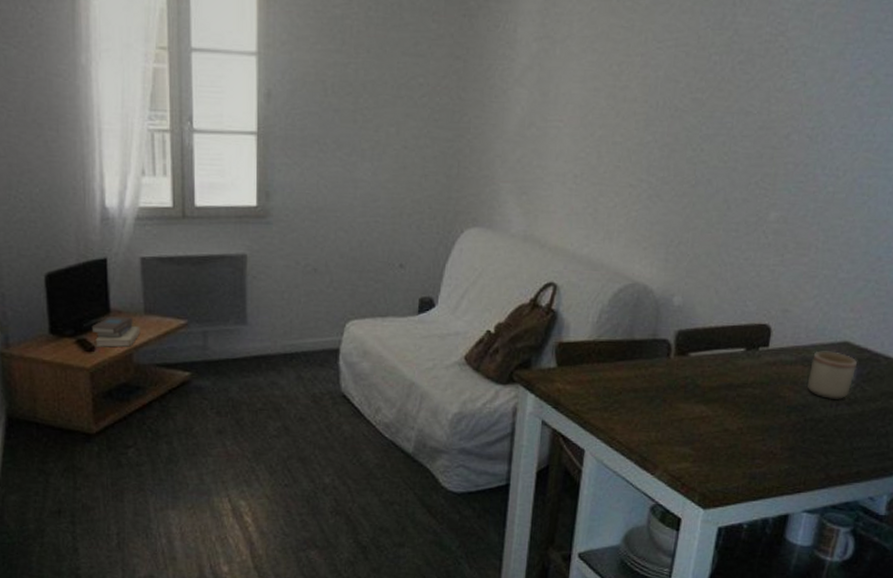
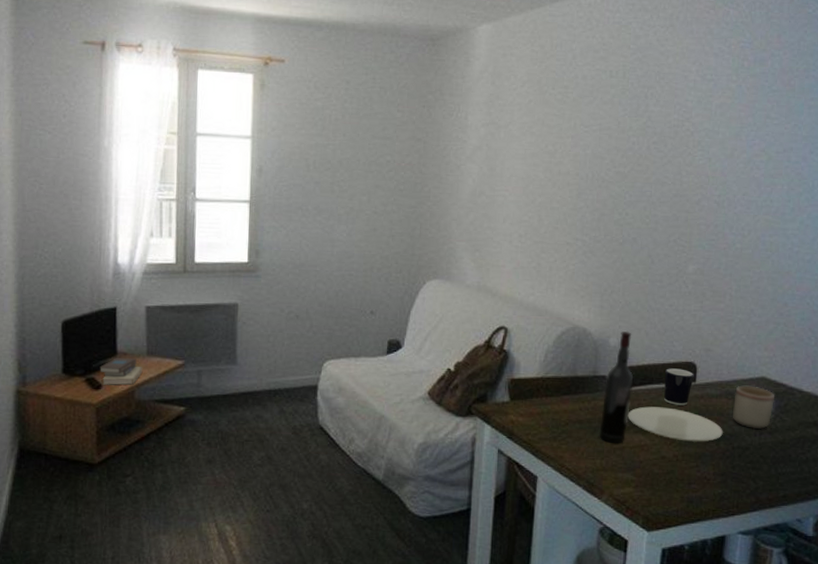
wine bottle: none [656,288,700,415] -> present [599,330,634,444]
plate: none [689,374,796,414] -> present [628,406,723,442]
mug: none [731,331,768,373] -> present [664,368,694,406]

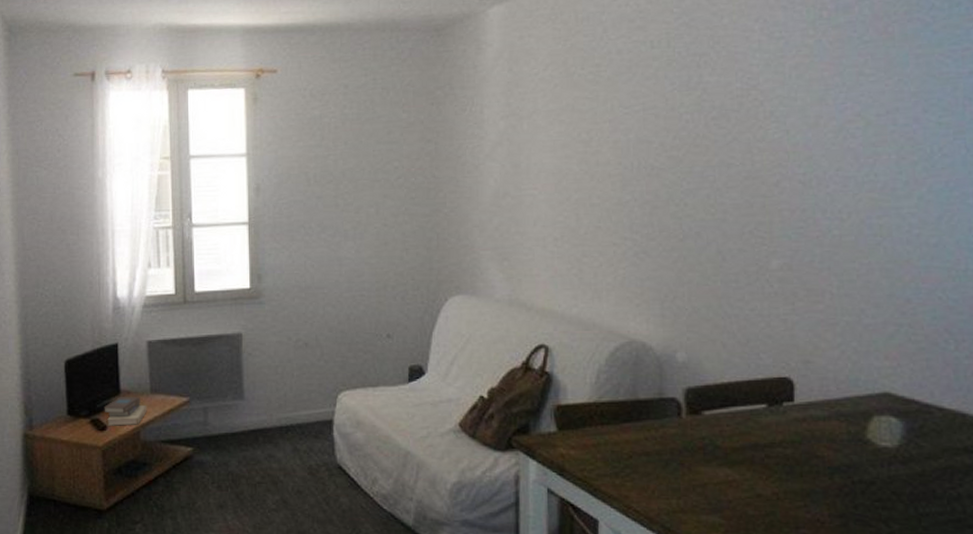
wine bottle: present [599,330,634,444] -> none [672,343,712,480]
plate: present [628,406,723,442] -> none [707,433,837,476]
mug: present [664,368,694,406] -> none [752,386,791,431]
mug: present [733,385,776,430] -> none [847,404,906,459]

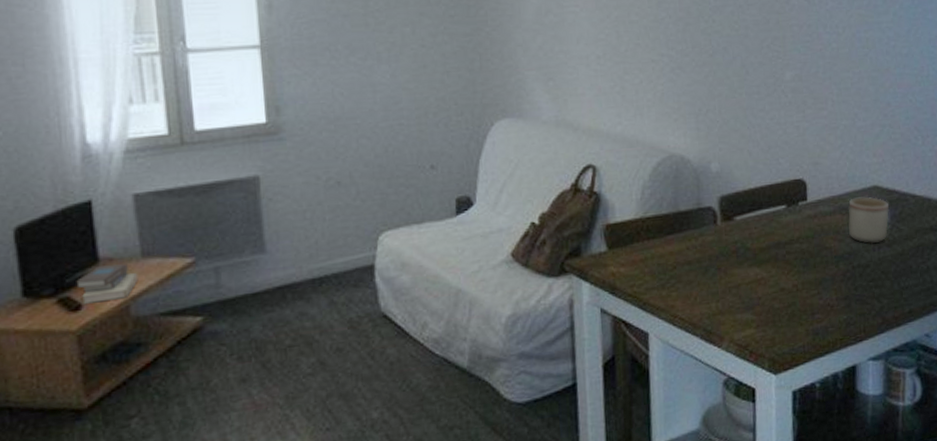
mug: none [847,404,906,459] -> present [848,196,890,244]

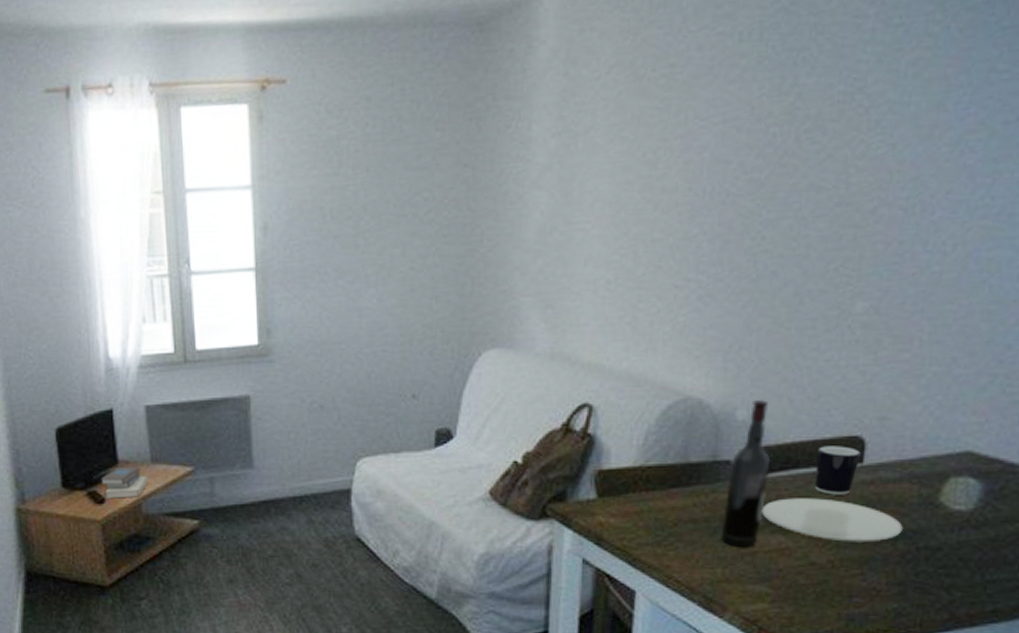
wine bottle: none [710,152,742,283] -> present [720,399,771,548]
plate: none [739,233,841,268] -> present [761,498,903,543]
mug: none [774,188,805,230] -> present [815,446,861,495]
mug: present [848,196,890,244] -> none [918,464,986,523]

